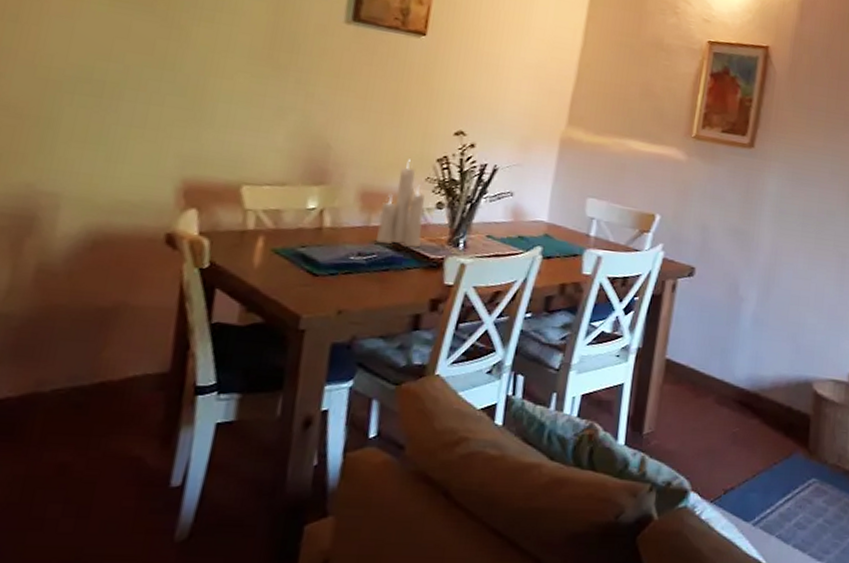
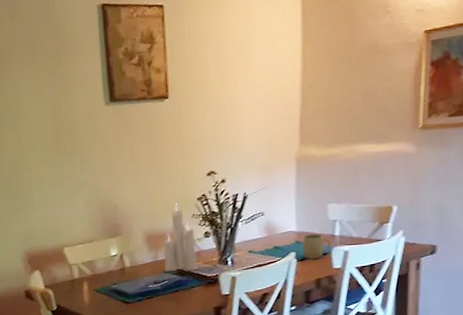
mug: none [550,228,585,259] -> present [302,233,331,259]

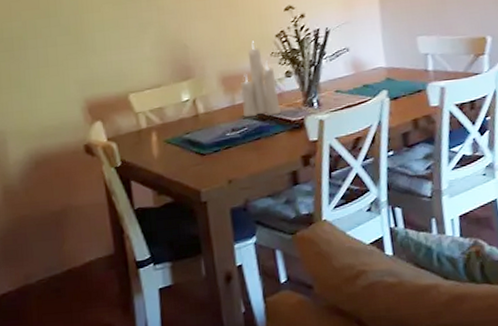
mug: present [302,233,331,259] -> none [393,69,426,97]

